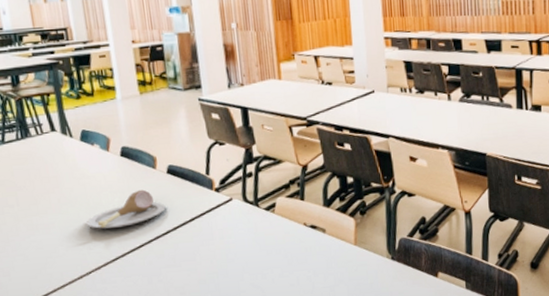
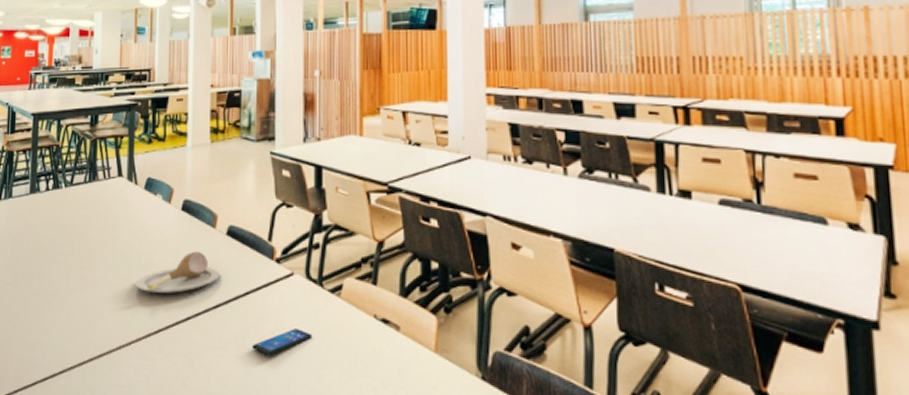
smartphone: none [202,242,254,266] -> present [252,329,313,356]

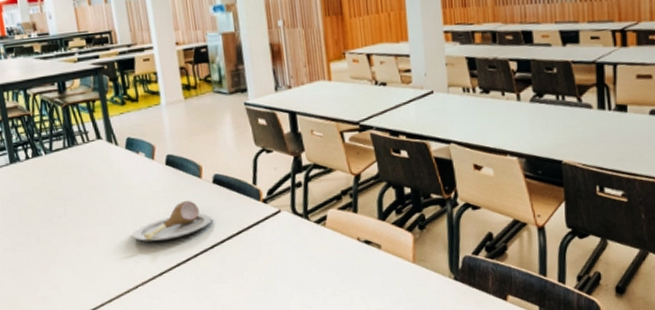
smartphone: present [252,329,313,356] -> none [250,257,304,282]

